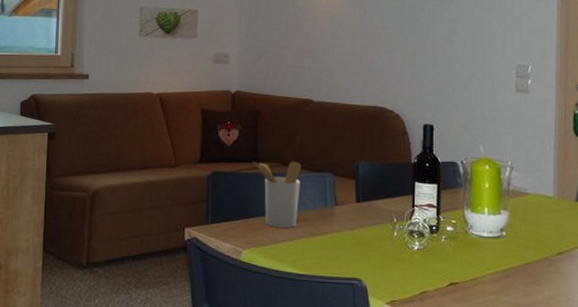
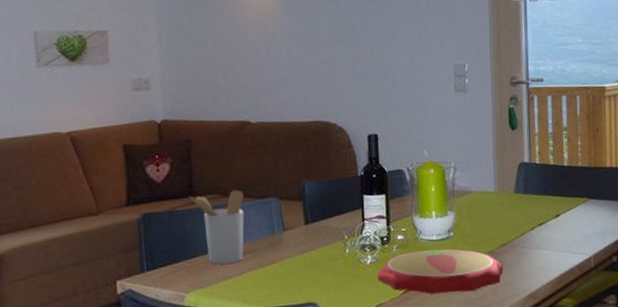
plate: none [423,245,559,296] -> present [377,249,504,294]

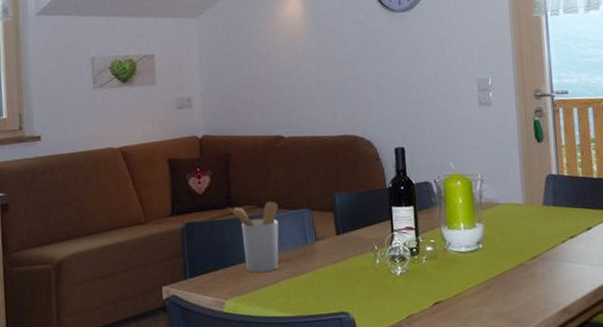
plate: present [377,249,504,294] -> none [407,261,535,306]

